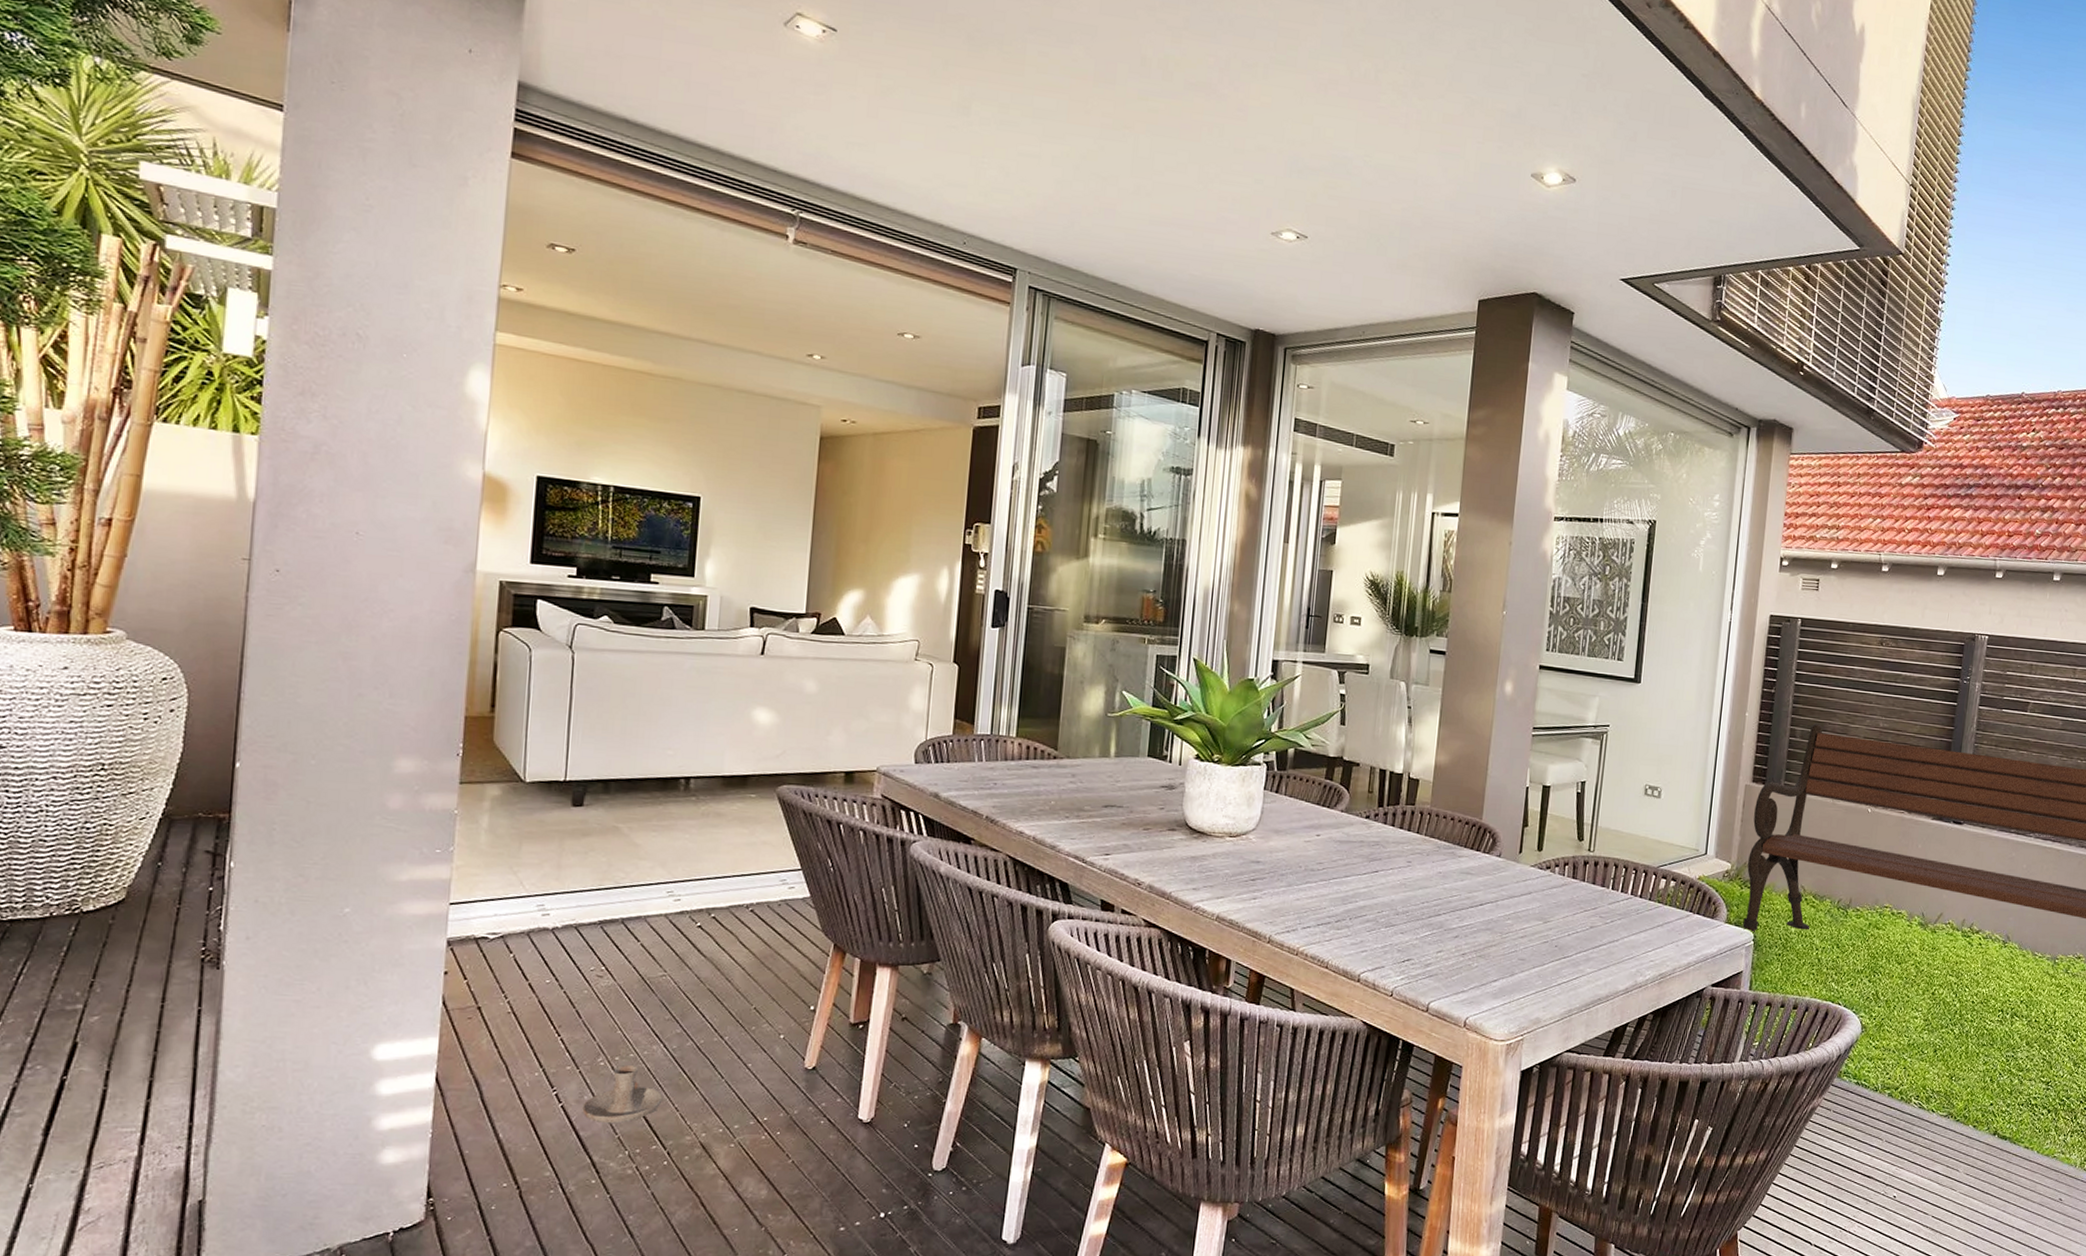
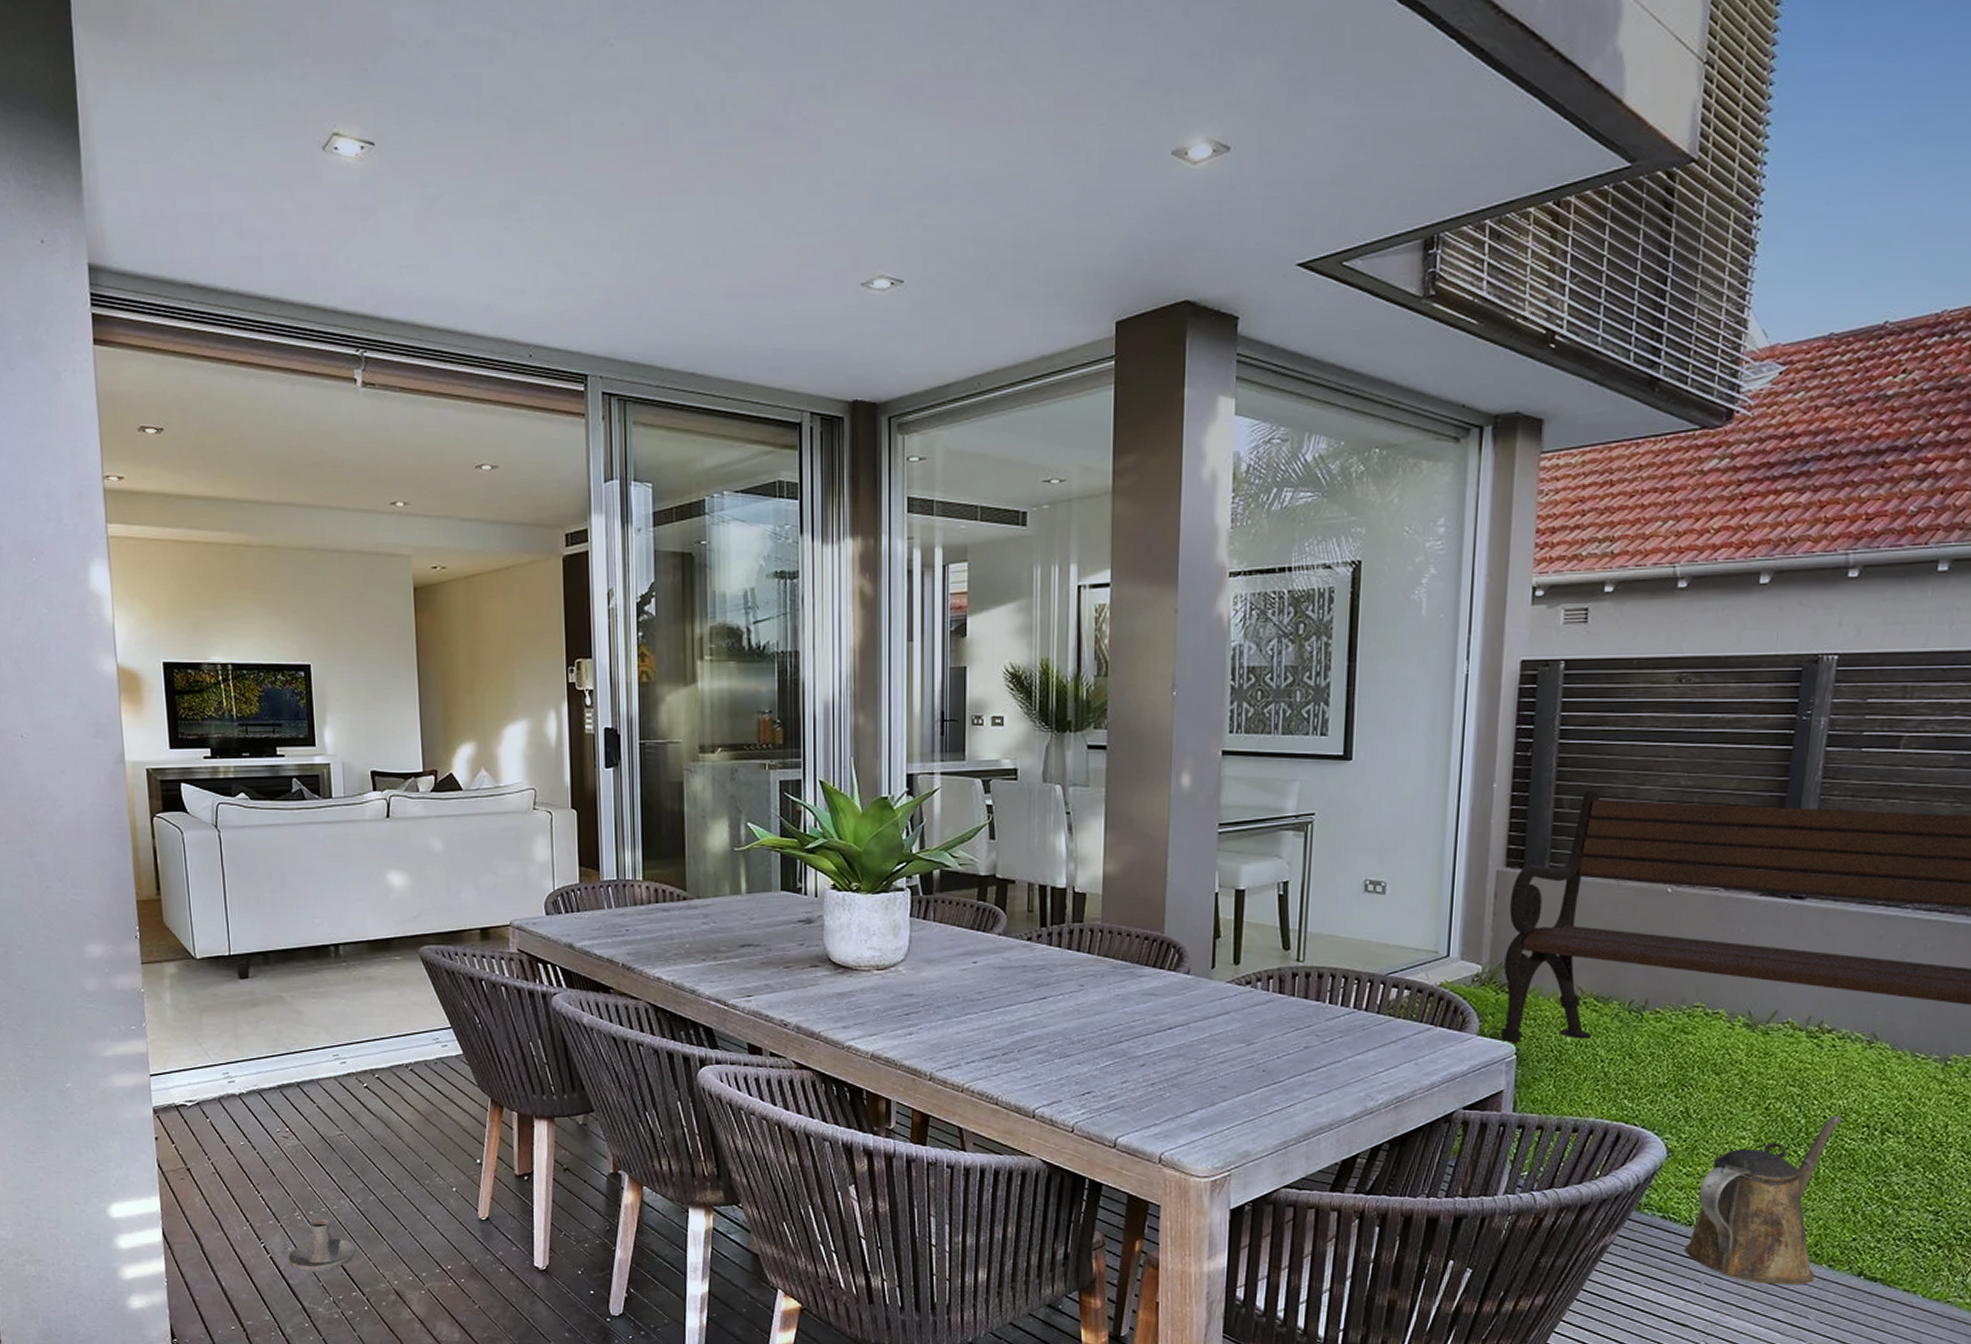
watering can: none [1871,1001,1985,1143] -> present [1683,1116,1843,1285]

